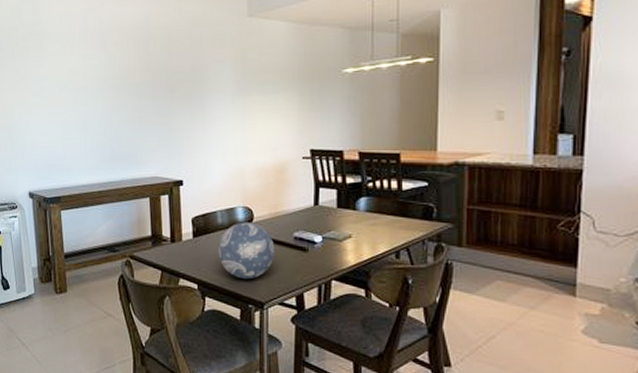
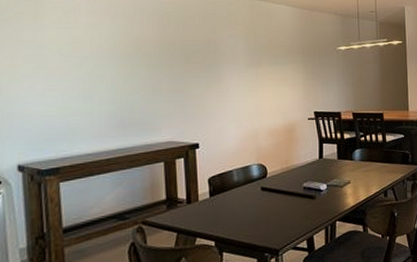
decorative ball: present [217,222,275,280] -> none [234,177,287,231]

